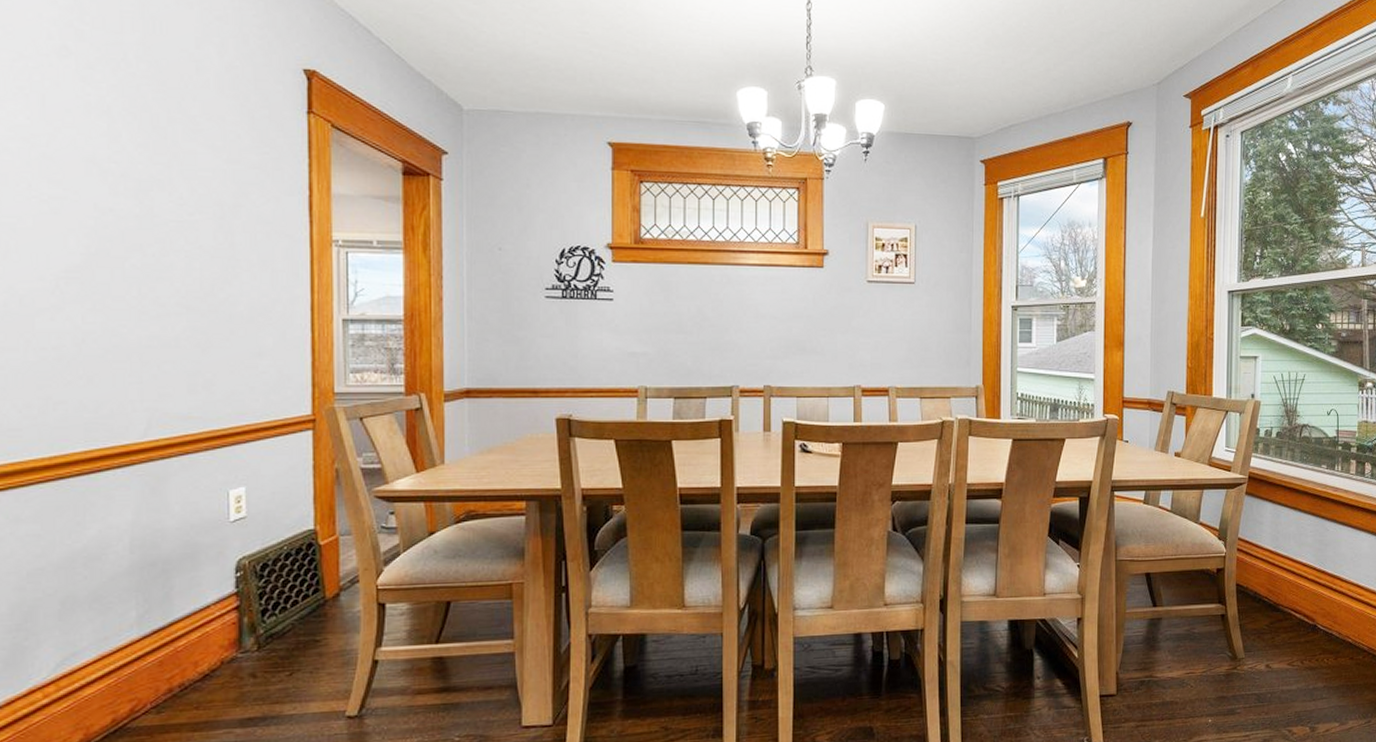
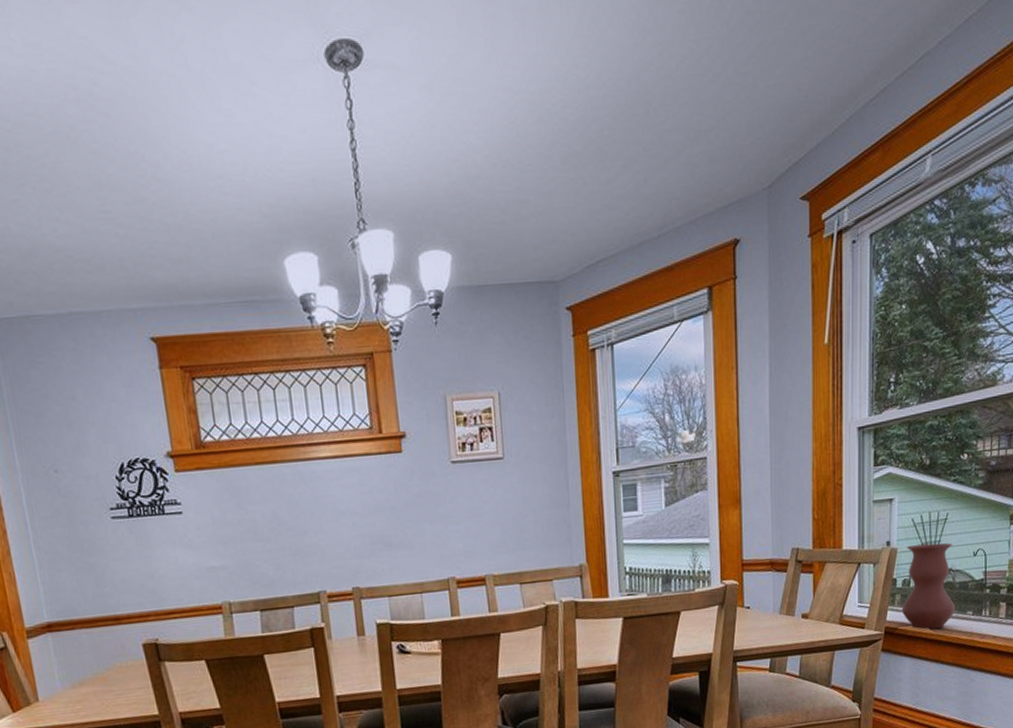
vase: none [1264,400,1312,479] -> present [901,542,956,630]

